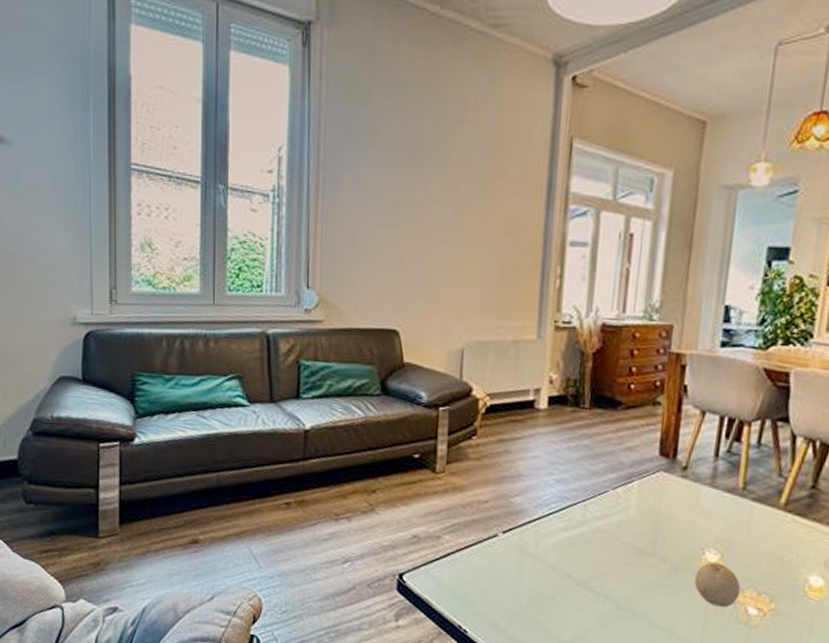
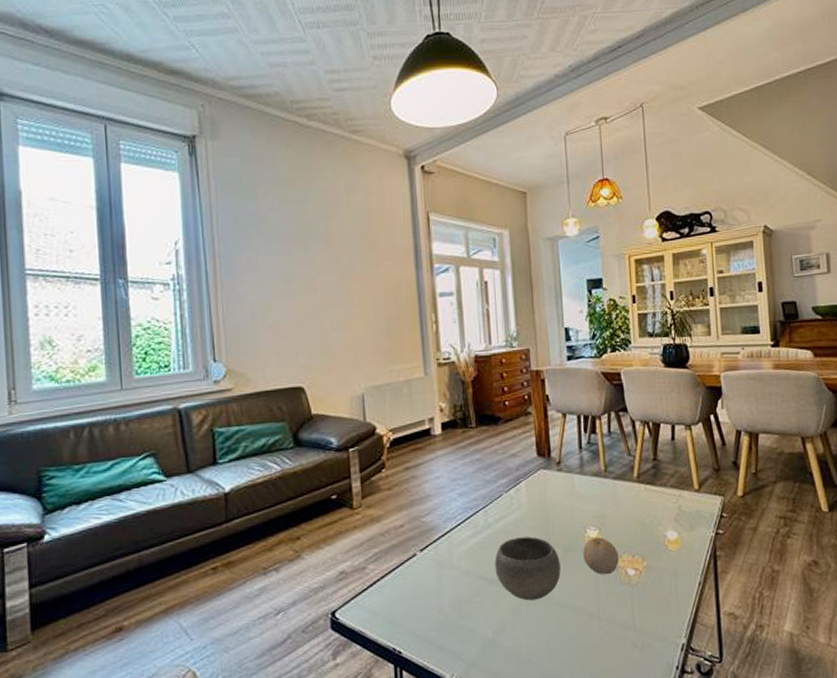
bowl: none [585,541,665,615] -> present [494,536,561,601]

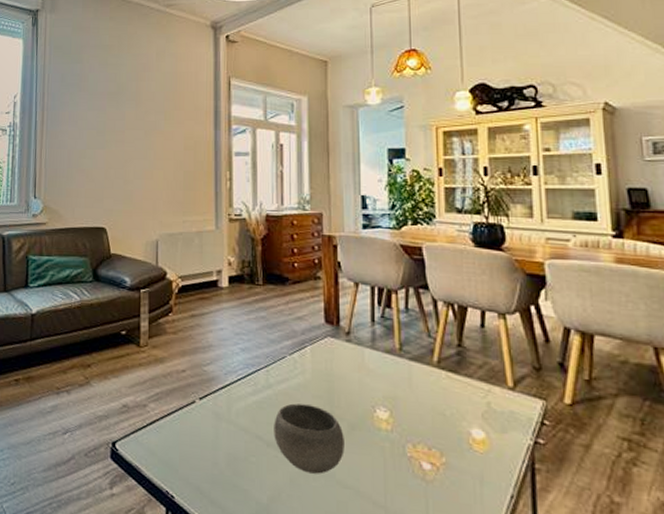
fruit: present [583,537,619,575] -> none [371,419,412,464]

